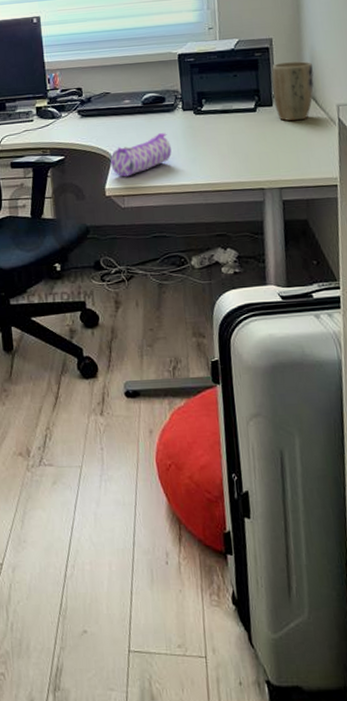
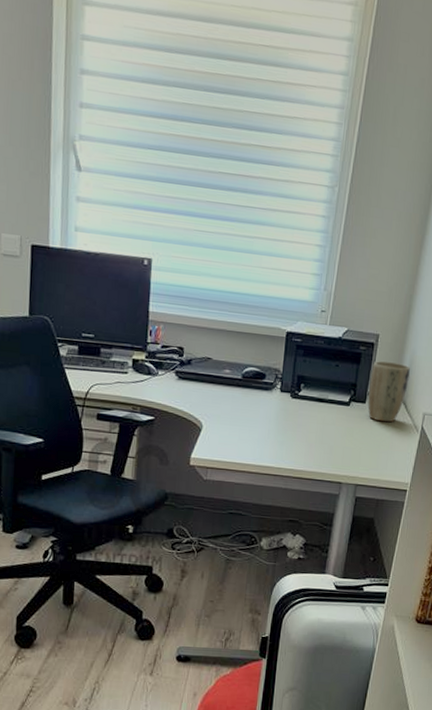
pencil case: present [110,133,172,177] -> none [200,410,263,449]

